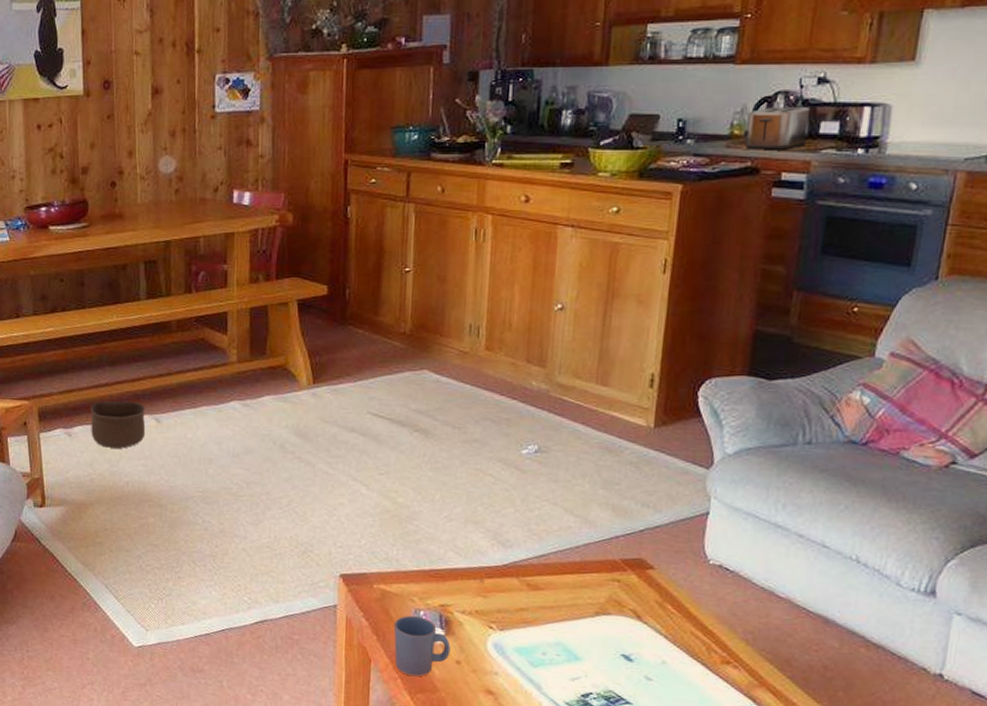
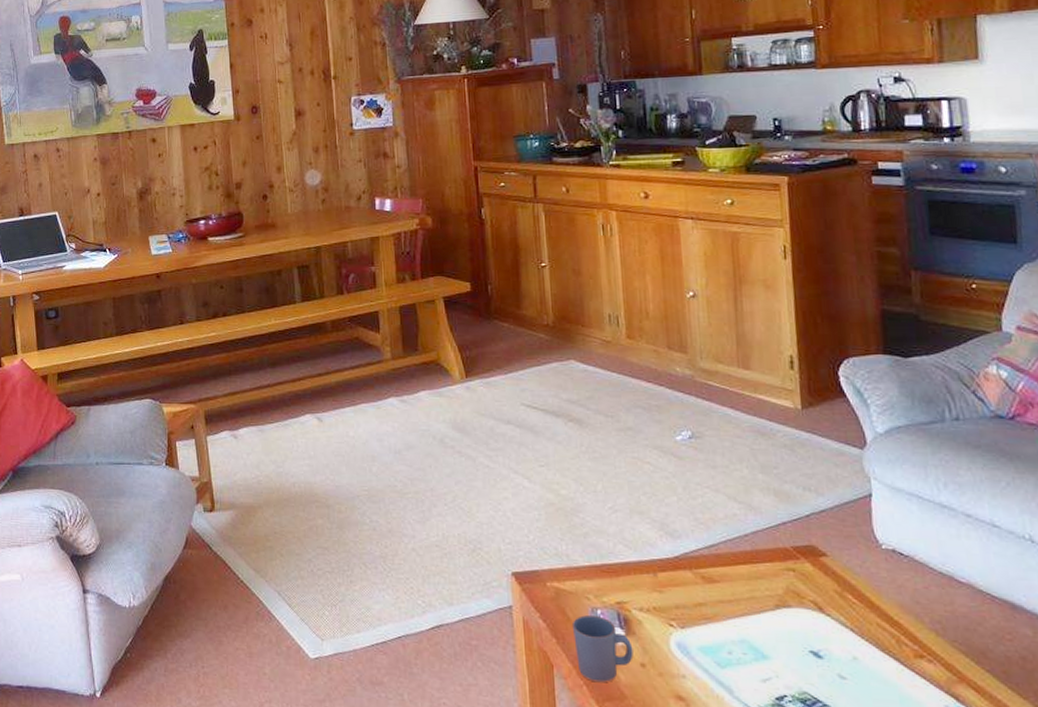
basket: present [90,400,146,449] -> none [254,401,309,449]
toaster: present [743,107,811,152] -> none [835,103,895,143]

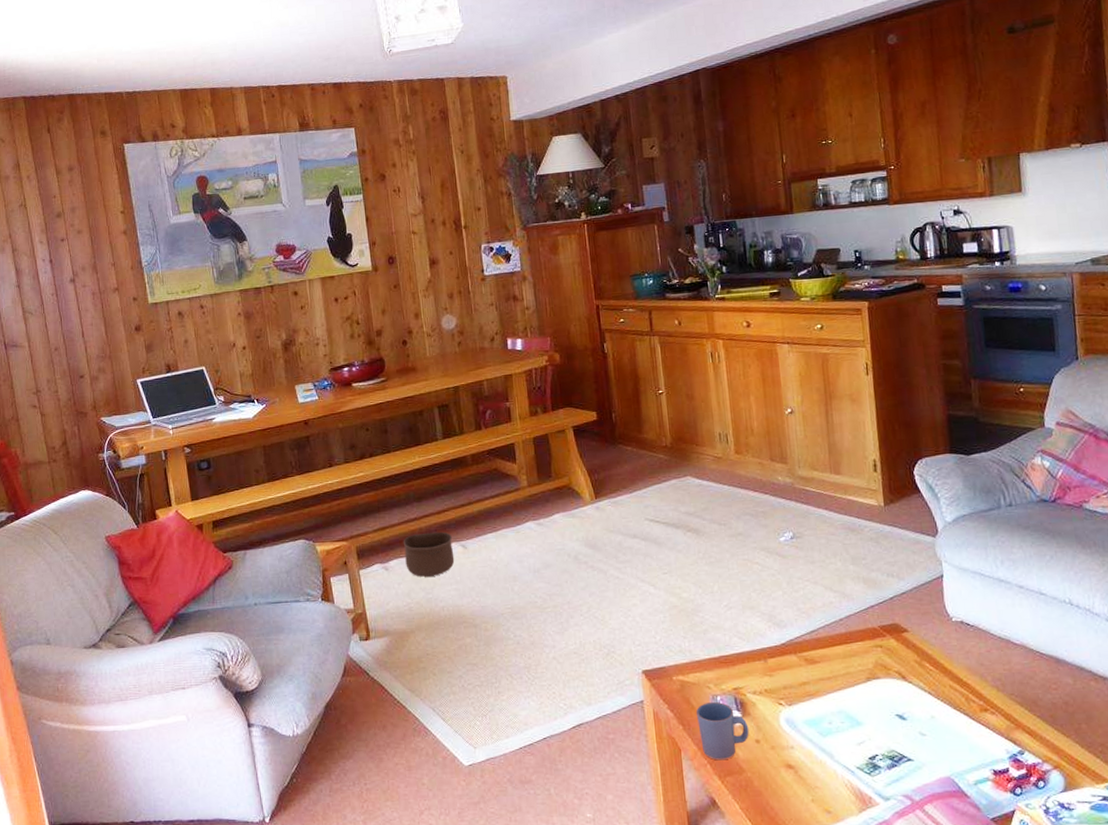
basket: none [254,401,309,449] -> present [403,531,455,577]

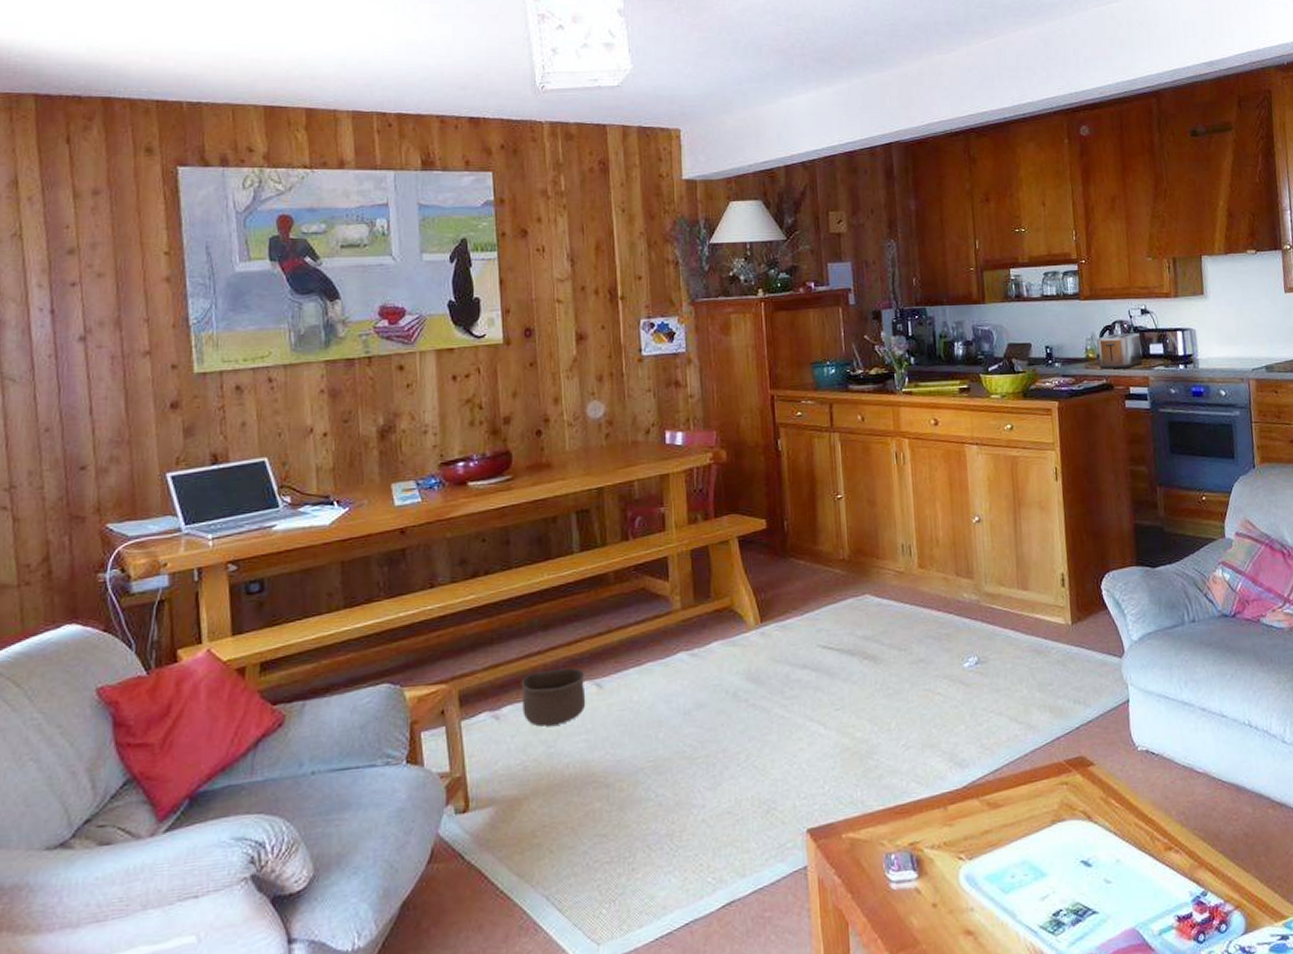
mug: present [695,702,749,761] -> none [866,861,926,934]
toaster: none [906,233,956,270] -> present [1096,333,1143,370]

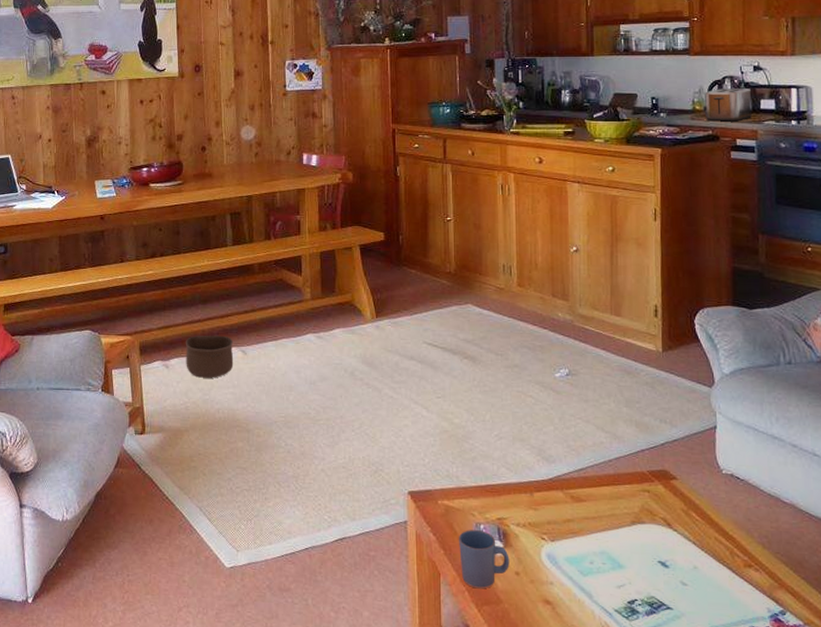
mug: none [866,861,926,934] -> present [458,530,510,589]

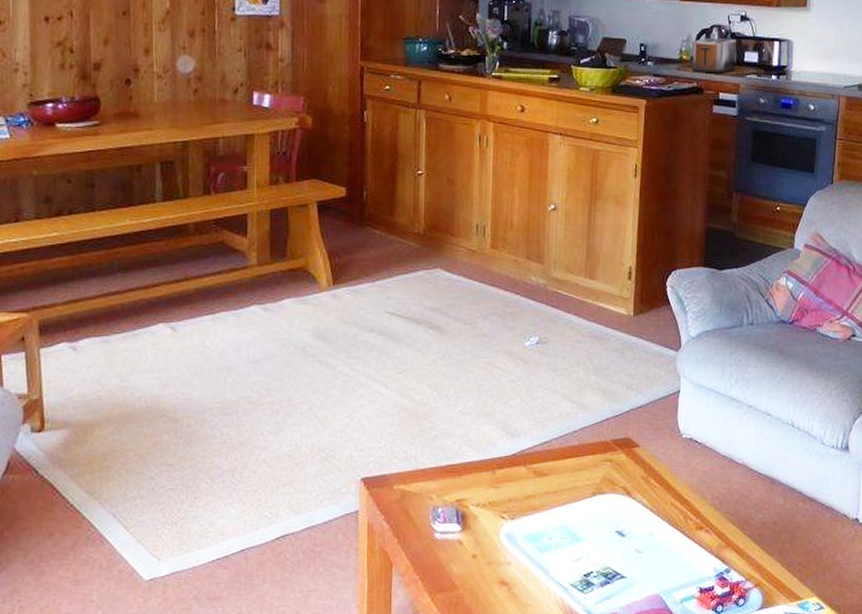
basket: present [185,335,234,378] -> none [99,309,160,361]
mug: present [458,530,510,589] -> none [413,514,467,577]

